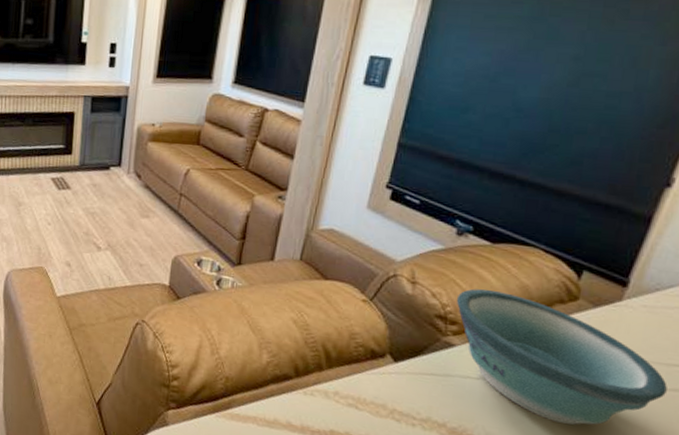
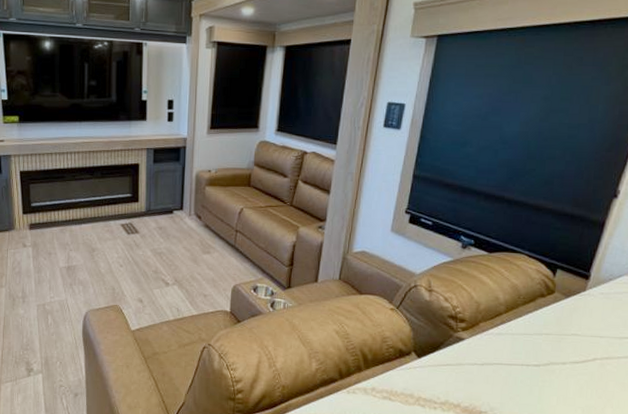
bowl: present [456,288,667,425] -> none [463,291,620,393]

